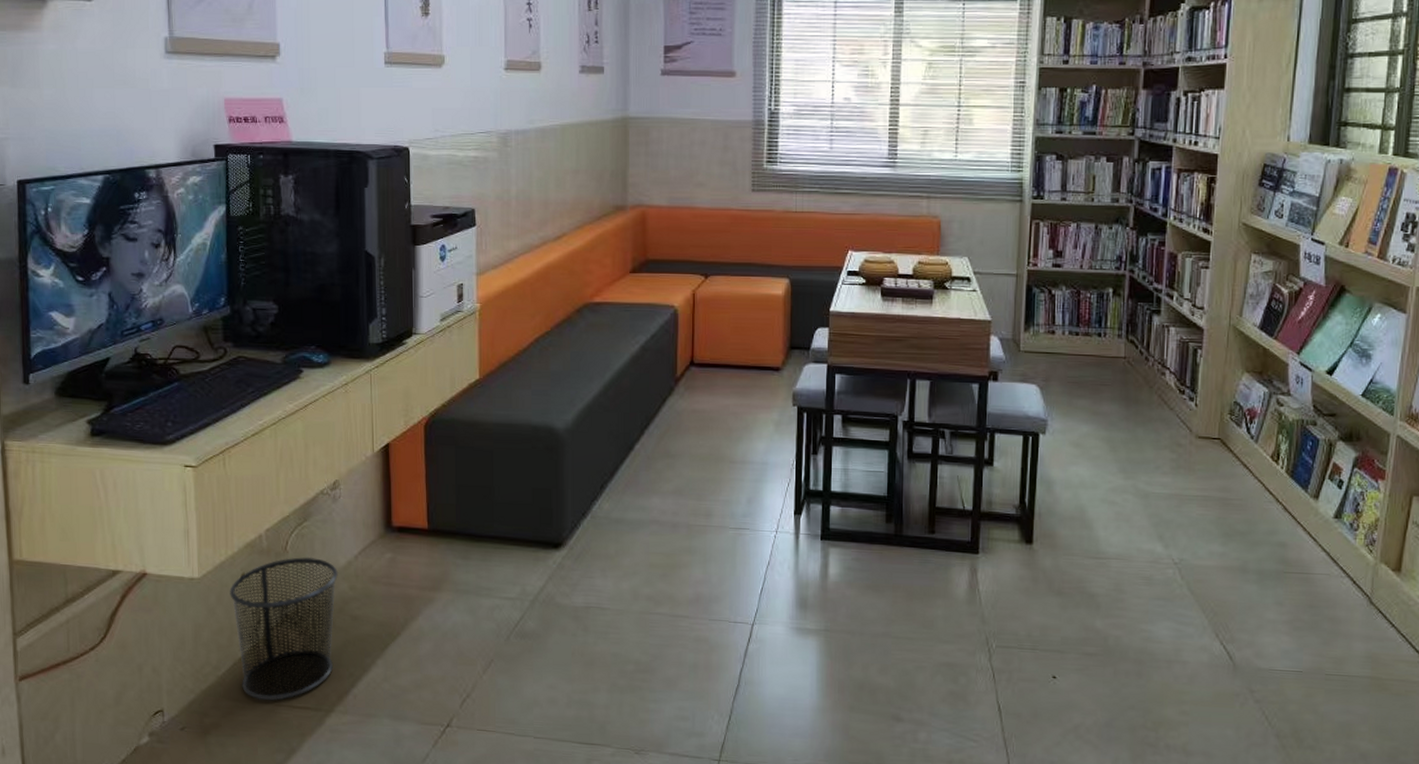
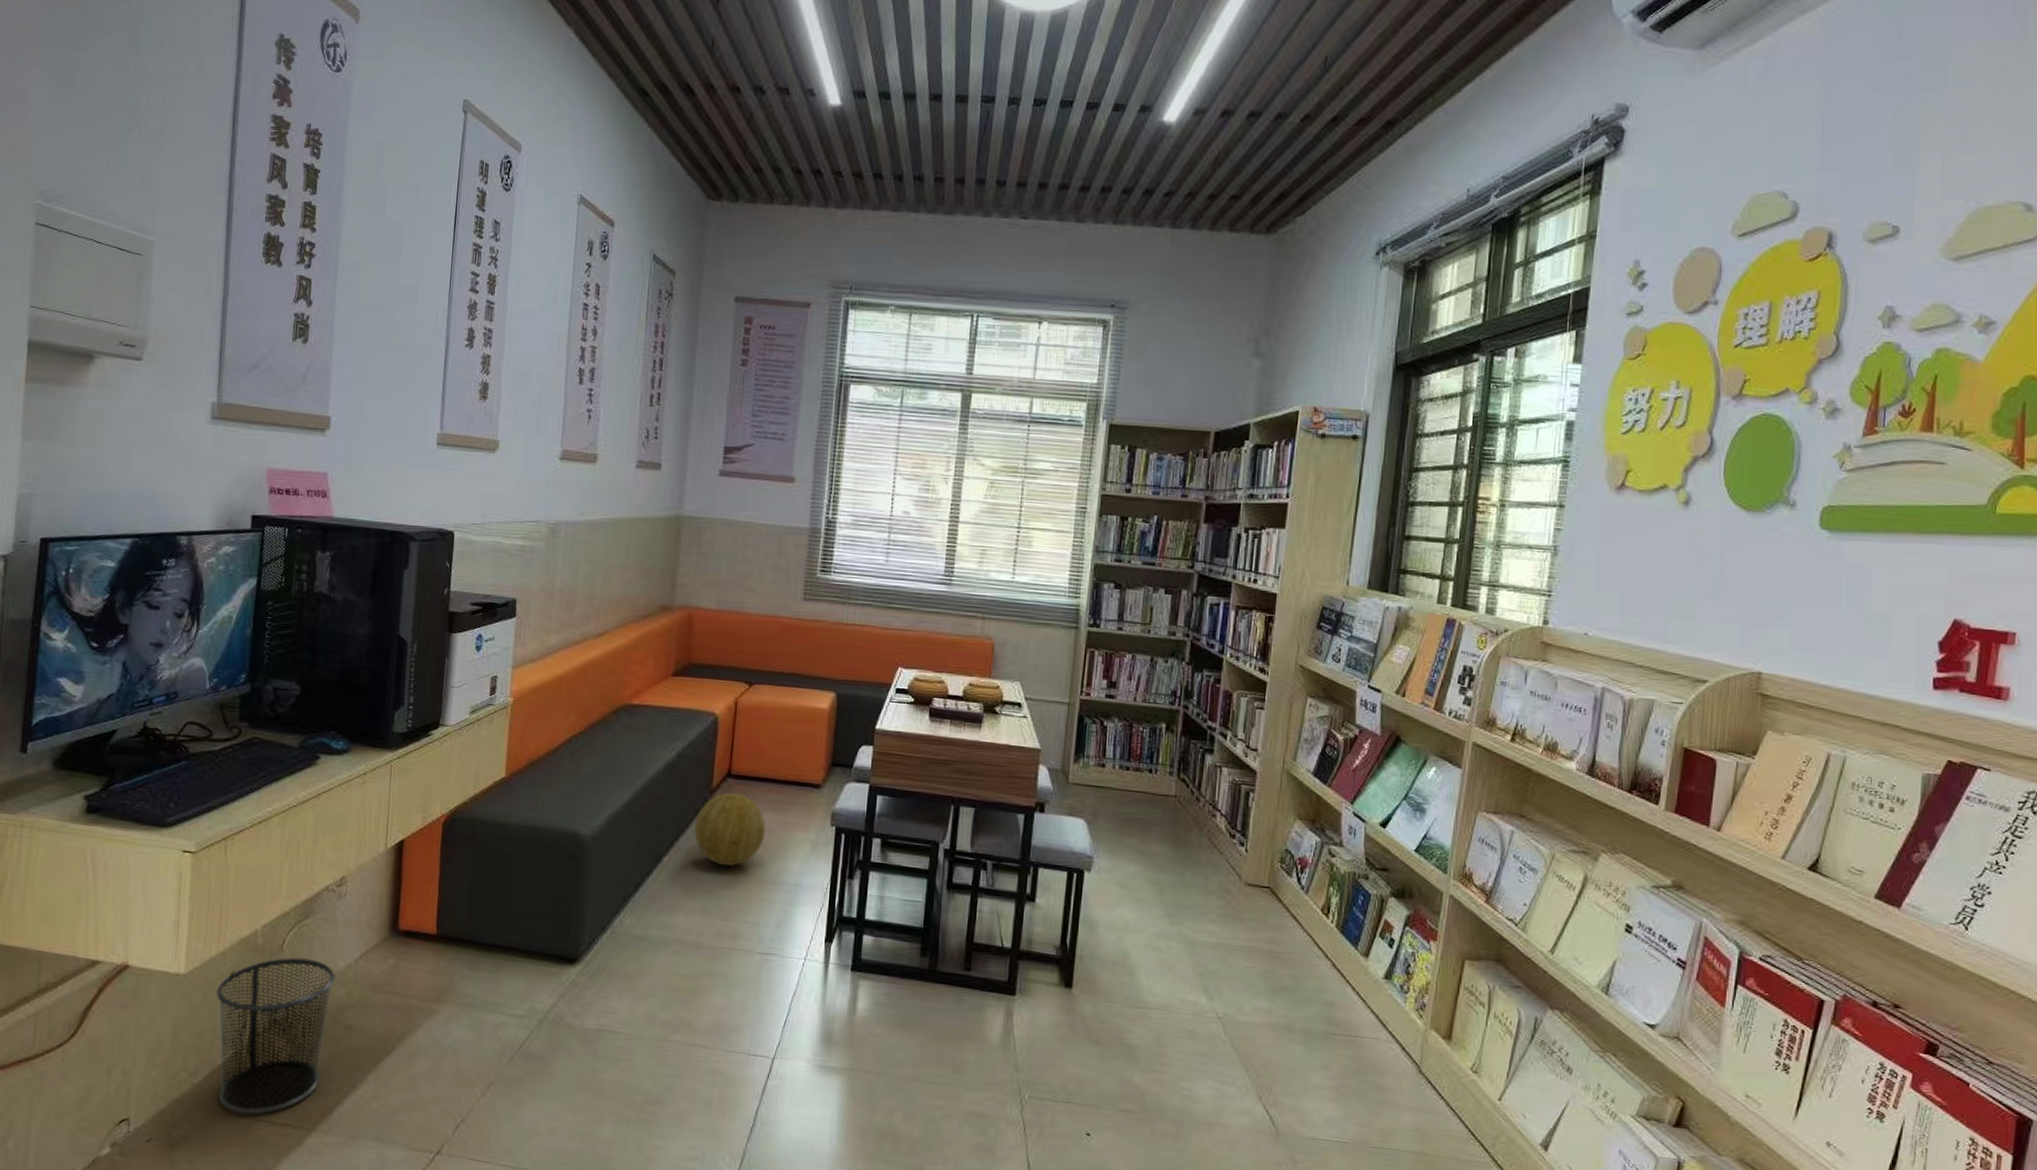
decorative ball: none [663,380,731,450] -> present [694,792,766,867]

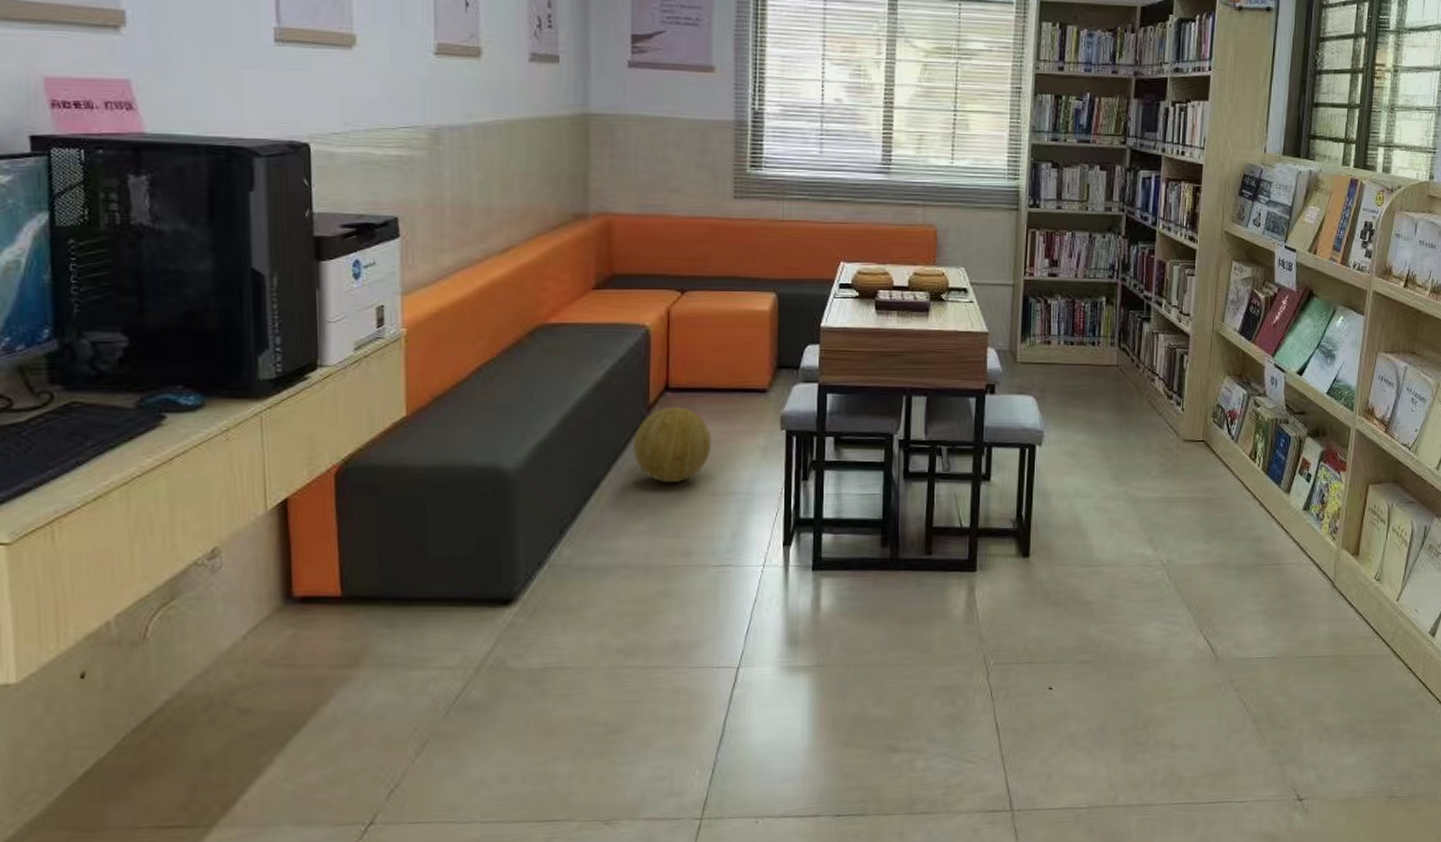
waste bin: present [216,957,336,1115] -> none [63,642,221,825]

